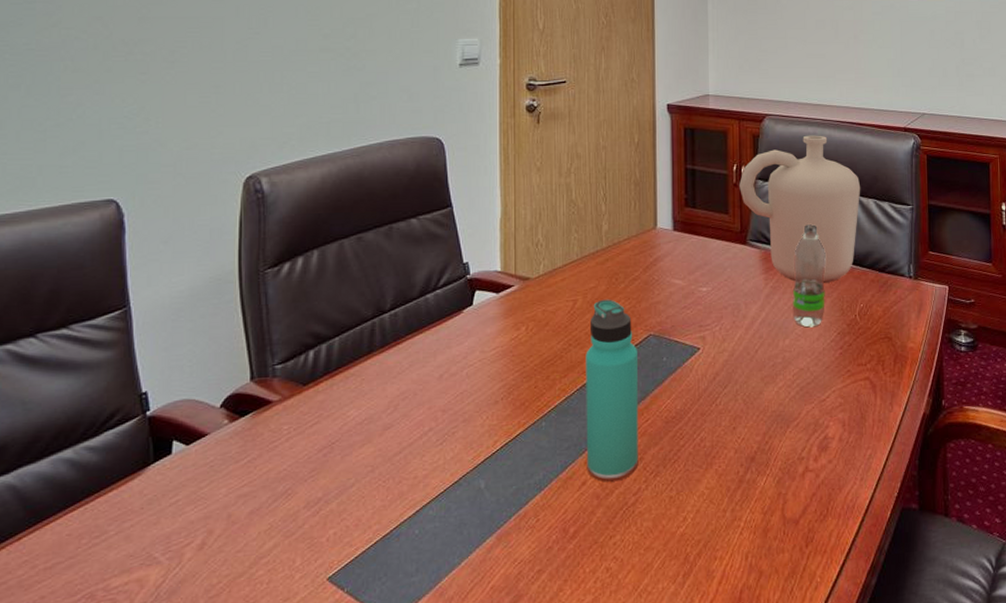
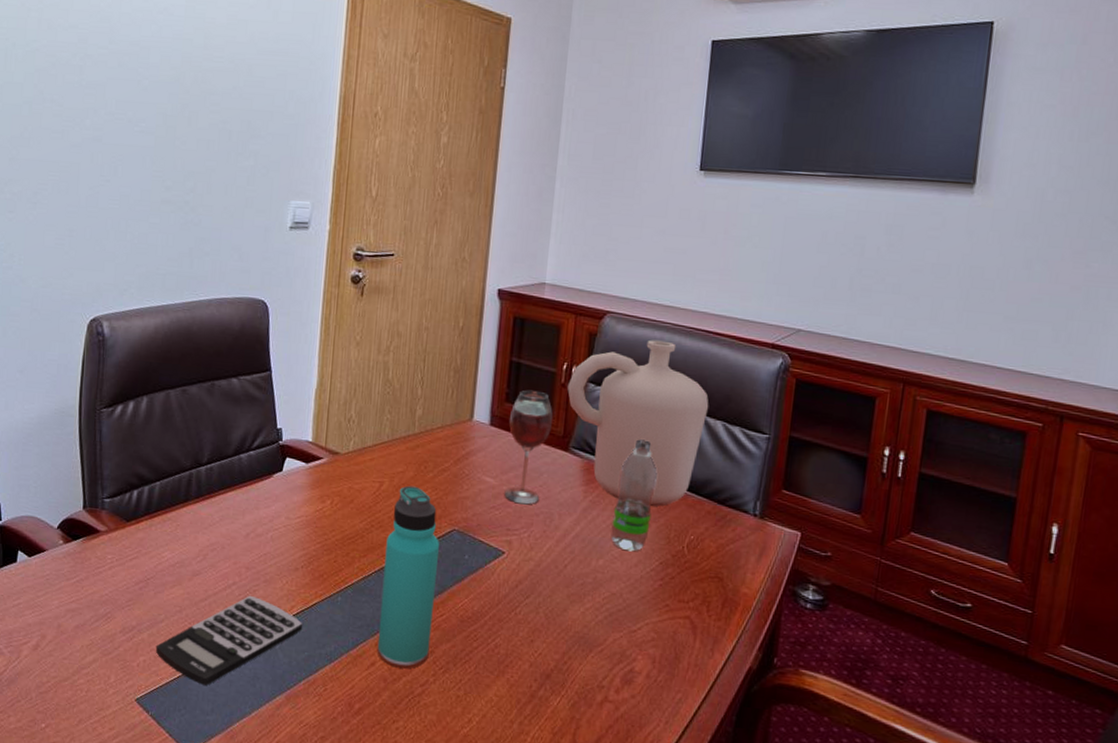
calculator: none [347,438,509,545] -> present [155,595,303,685]
wineglass: none [691,193,730,300] -> present [504,390,553,505]

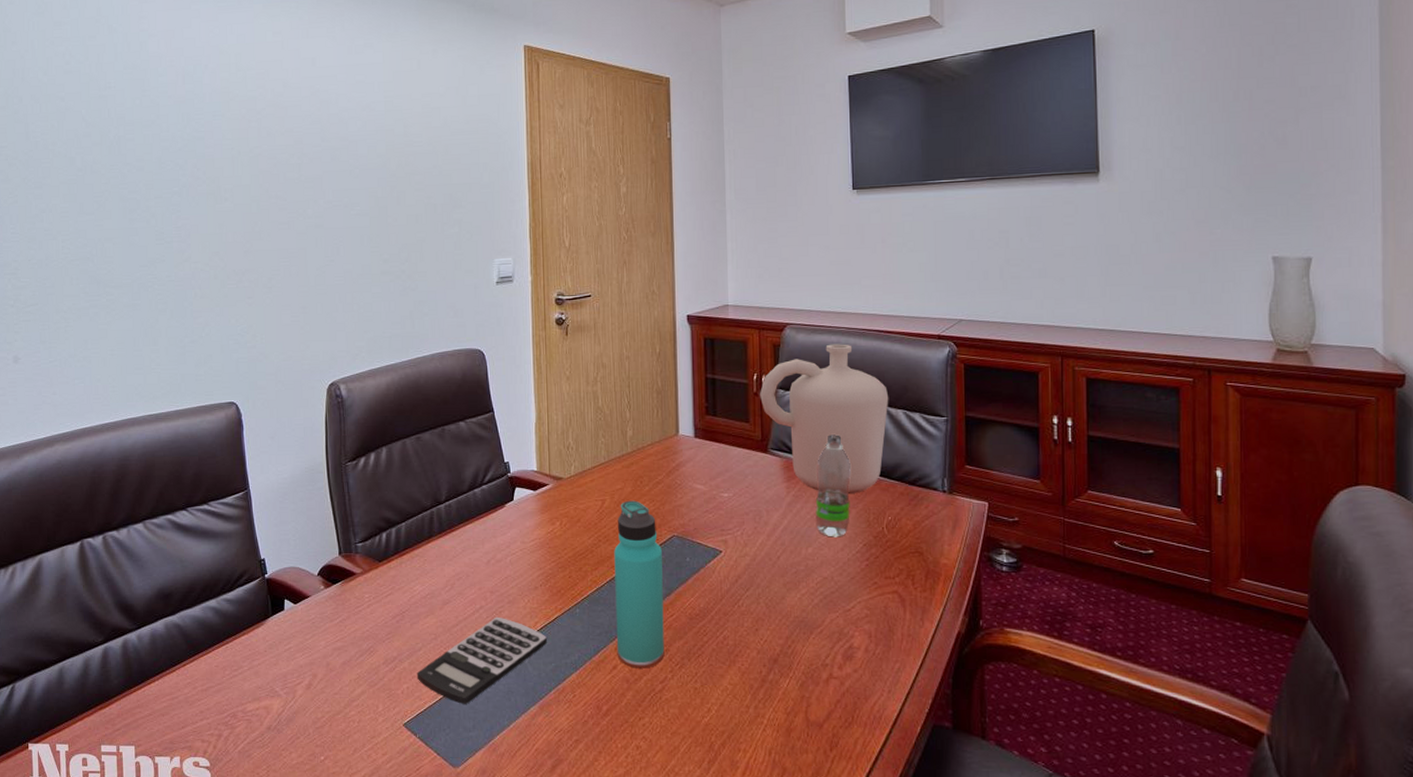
wineglass: present [504,390,553,505] -> none [712,401,751,506]

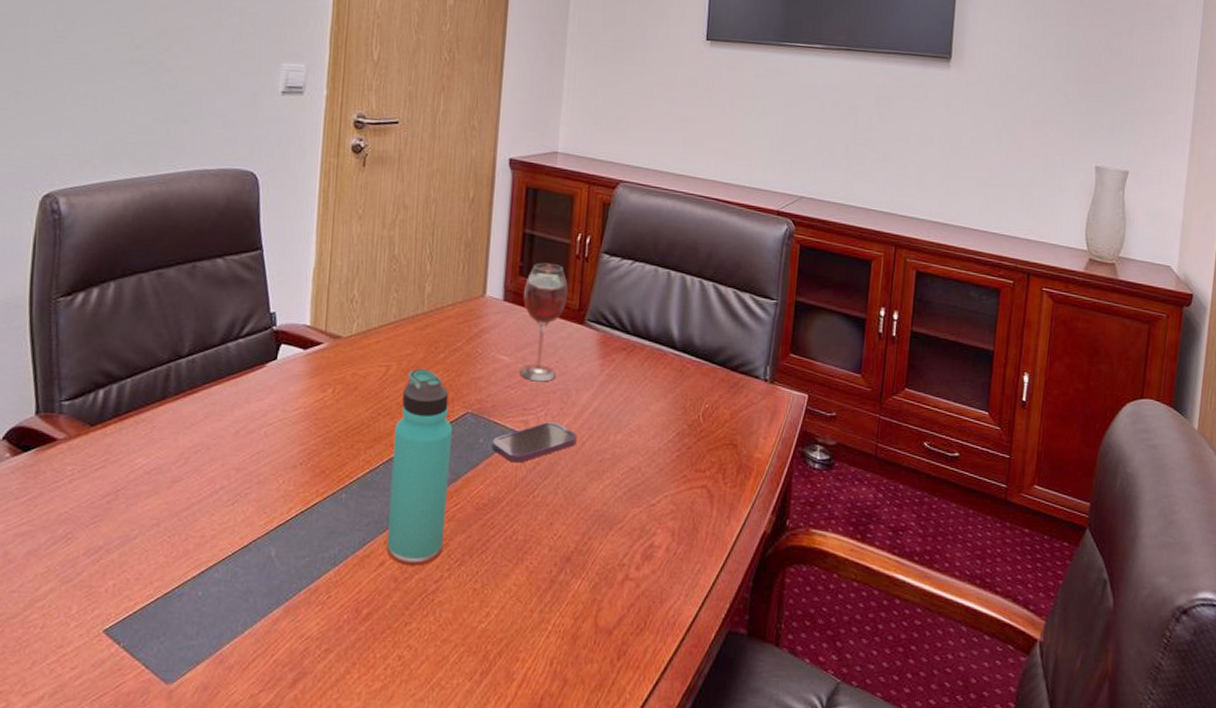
calculator: present [416,616,548,704] -> none [127,499,303,606]
mobile phone: none [698,540,772,577] -> present [492,422,577,463]
wineglass: none [712,401,751,506] -> present [520,262,568,382]
water jug: present [760,344,889,493] -> none [582,208,720,377]
bottle: present [815,434,851,537] -> none [628,309,672,424]

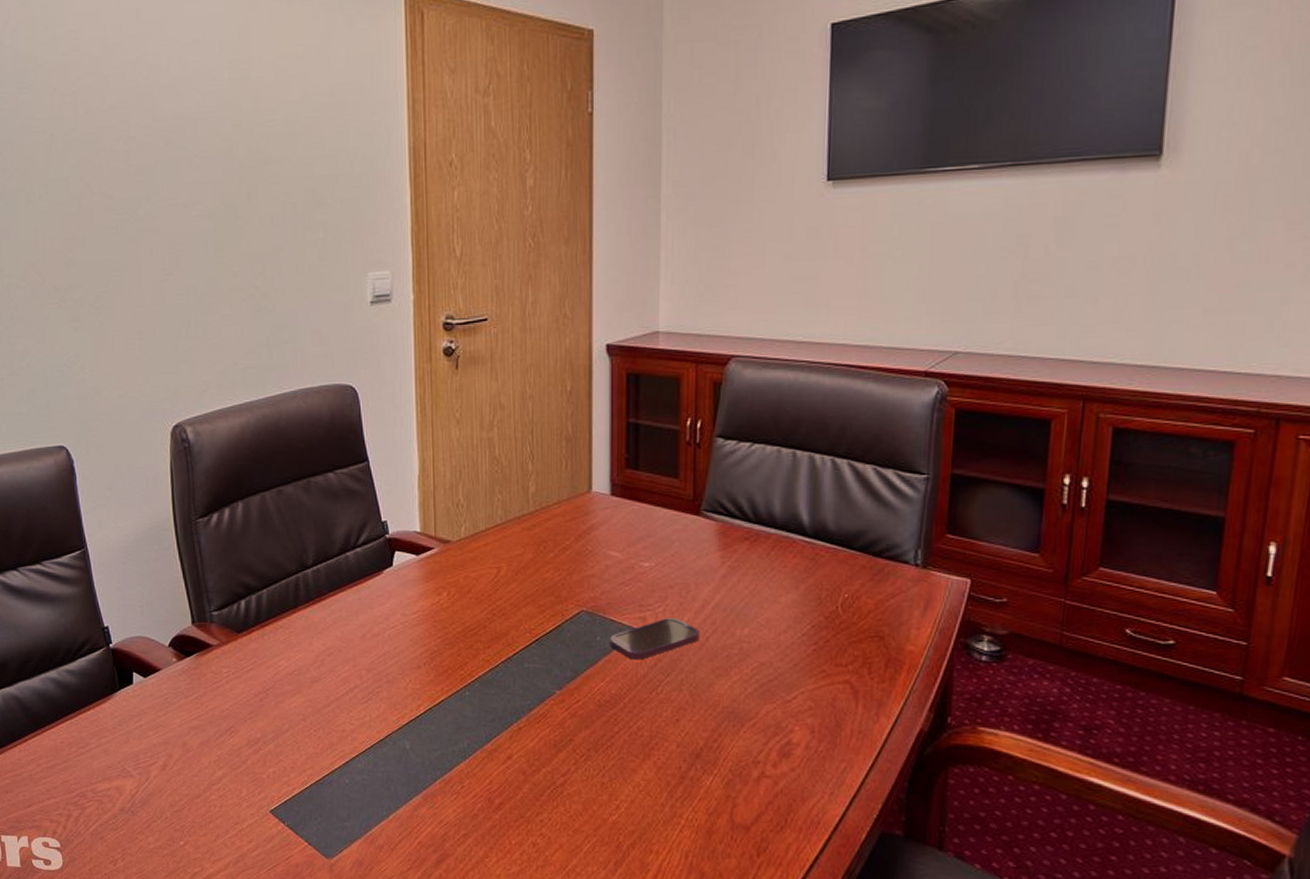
thermos bottle: present [386,368,453,566] -> none [511,568,569,760]
wineglass: present [520,262,568,382] -> none [632,452,681,577]

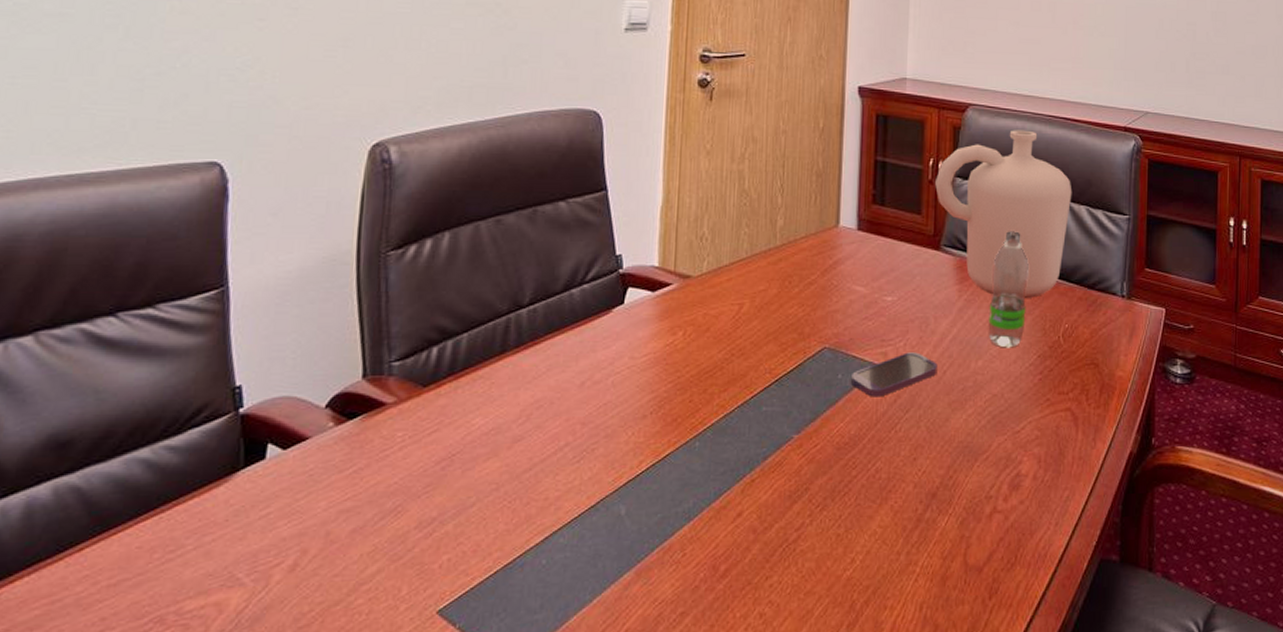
water jug: none [694,381,856,565] -> present [935,130,1072,298]
bottle: none [755,494,802,617] -> present [988,231,1029,348]

